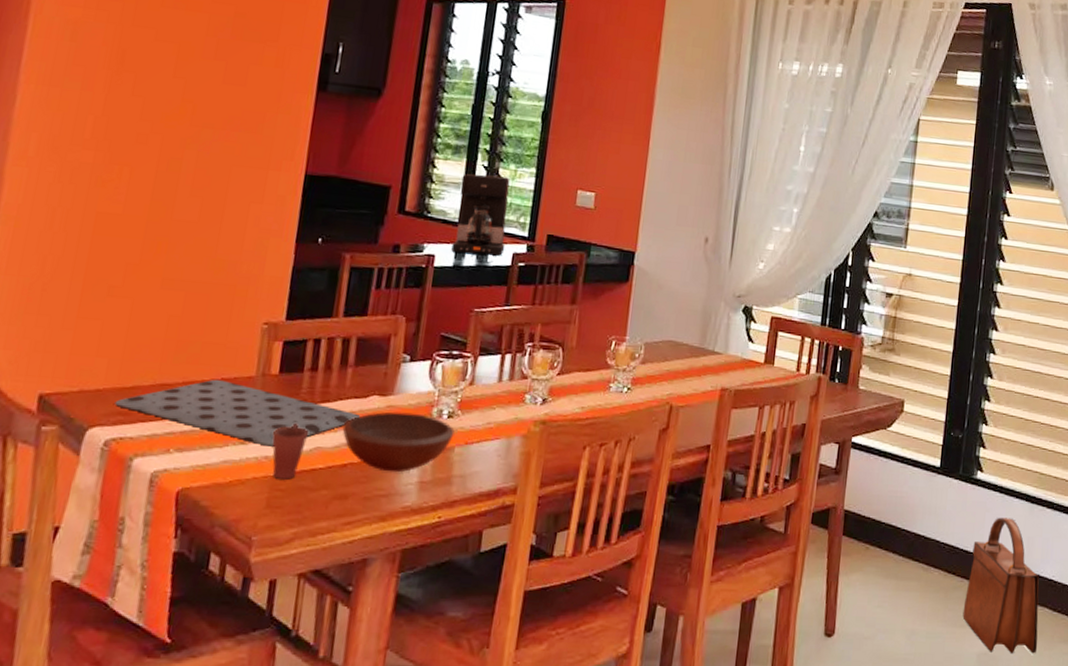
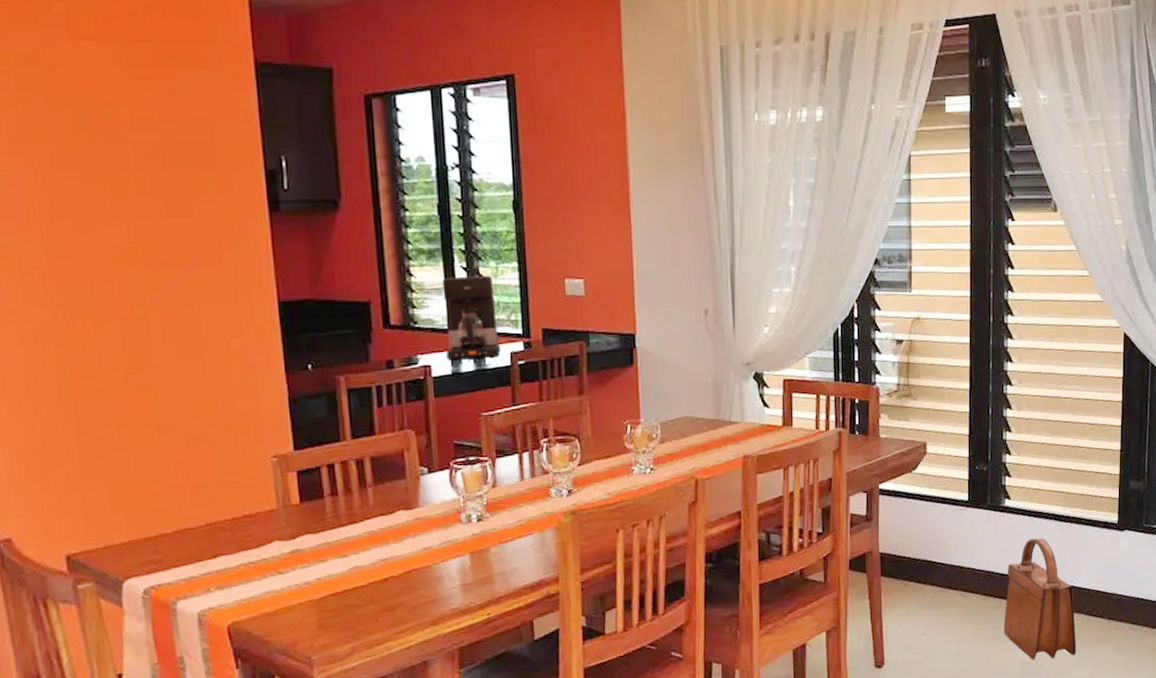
placemat: present [114,379,361,447] -> none [143,516,391,573]
cup: present [272,424,308,480] -> none [308,548,343,601]
bowl: present [342,411,455,473] -> none [375,521,487,580]

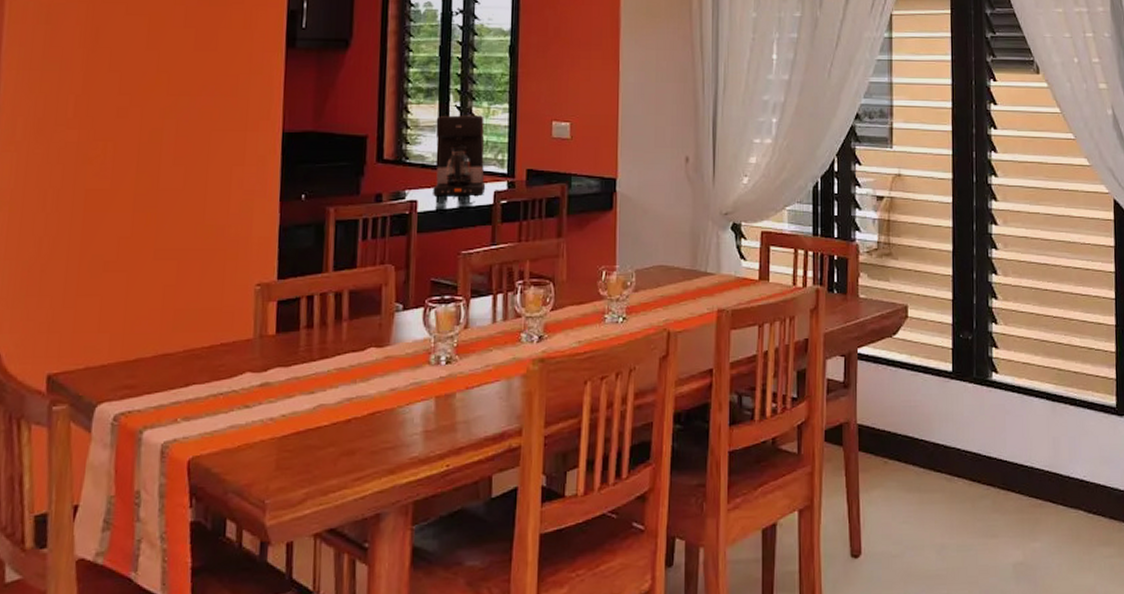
handbag: present [1003,538,1077,660] -> none [993,419,1076,562]

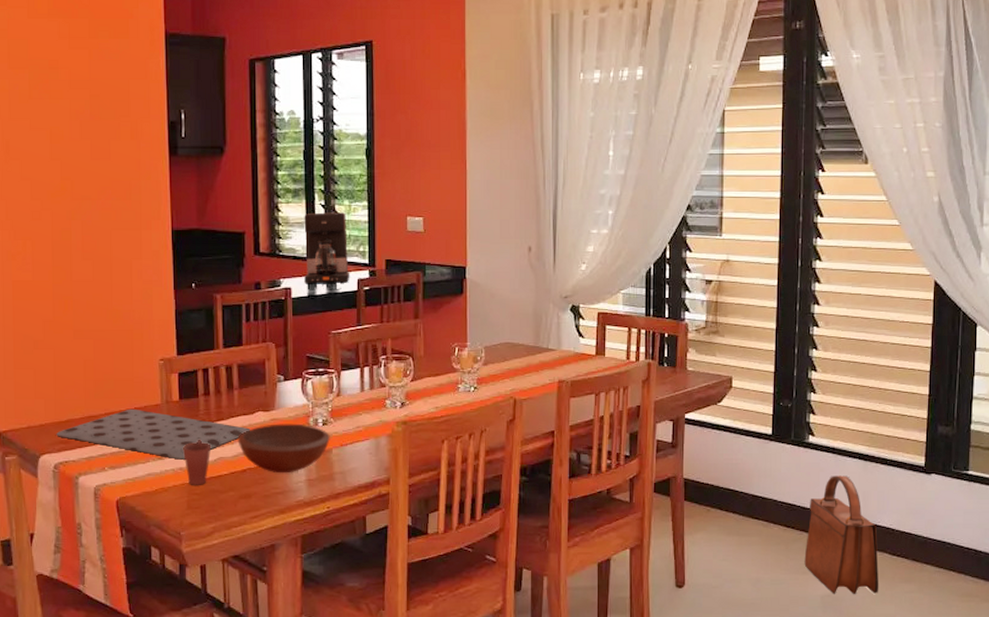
placemat: none [120,344,360,408] -> present [56,408,251,460]
cup: none [276,383,310,440] -> present [183,440,210,485]
bowl: none [343,362,454,424] -> present [238,423,330,474]
handbag: none [993,419,1076,562] -> present [804,475,879,594]

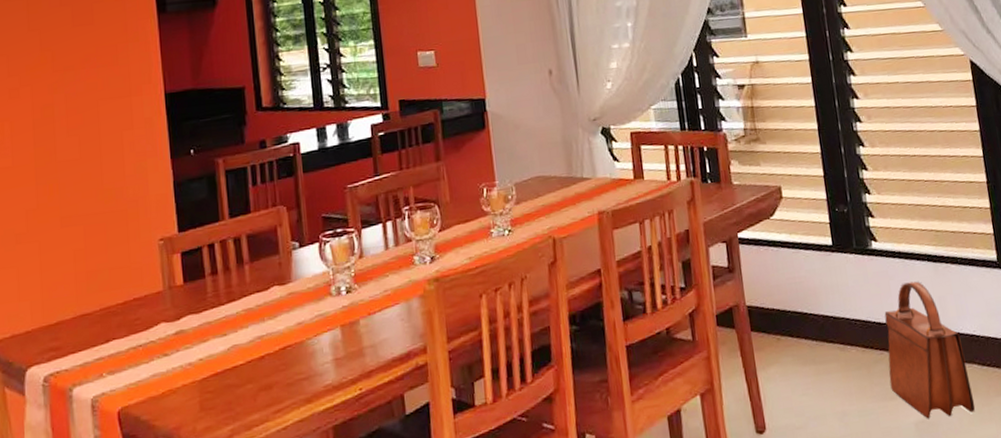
placemat: present [56,408,251,460] -> none [45,300,267,354]
cup: present [183,440,210,485] -> none [191,327,223,382]
bowl: present [238,423,330,474] -> none [252,294,356,356]
coffee maker: present [304,212,350,284] -> none [307,54,363,137]

